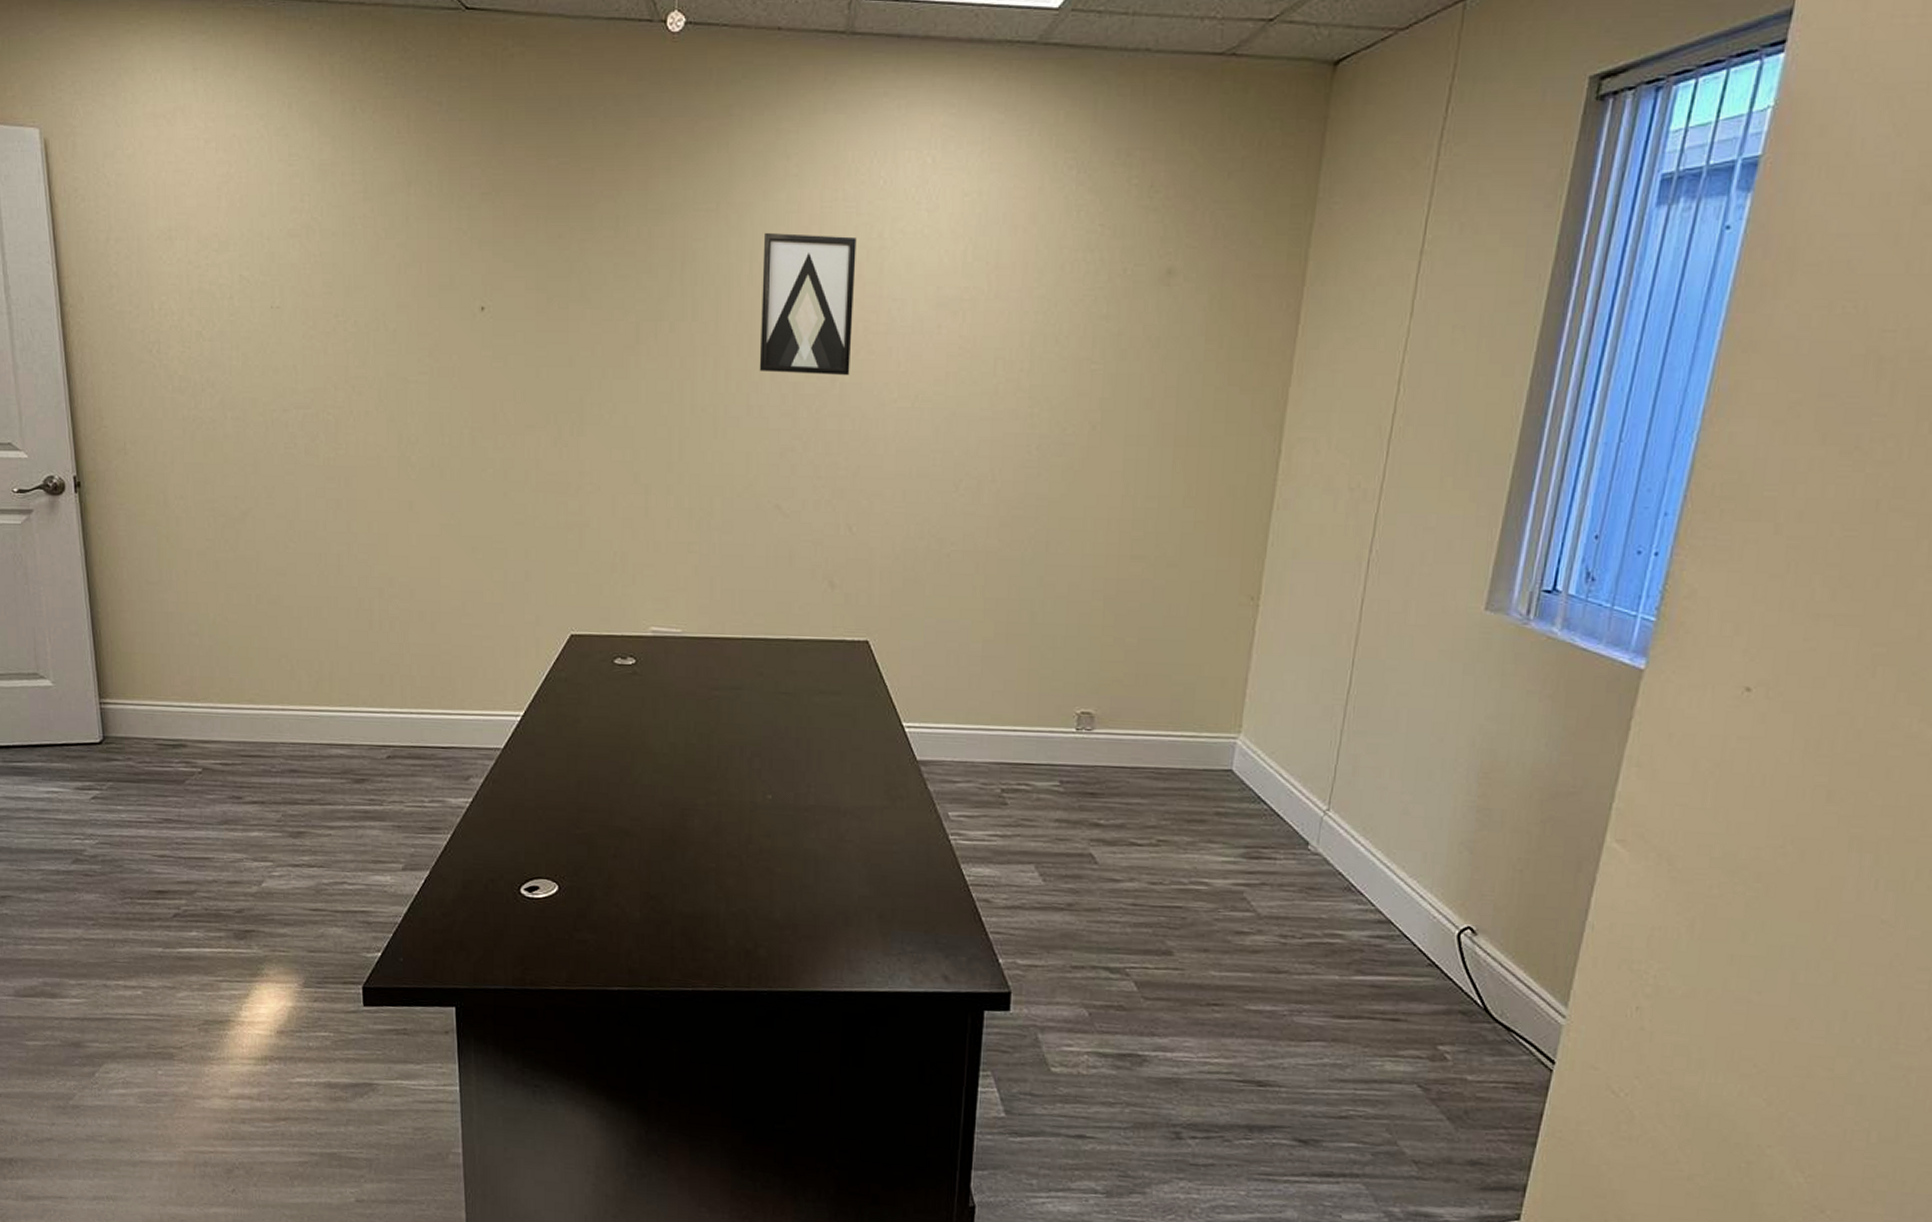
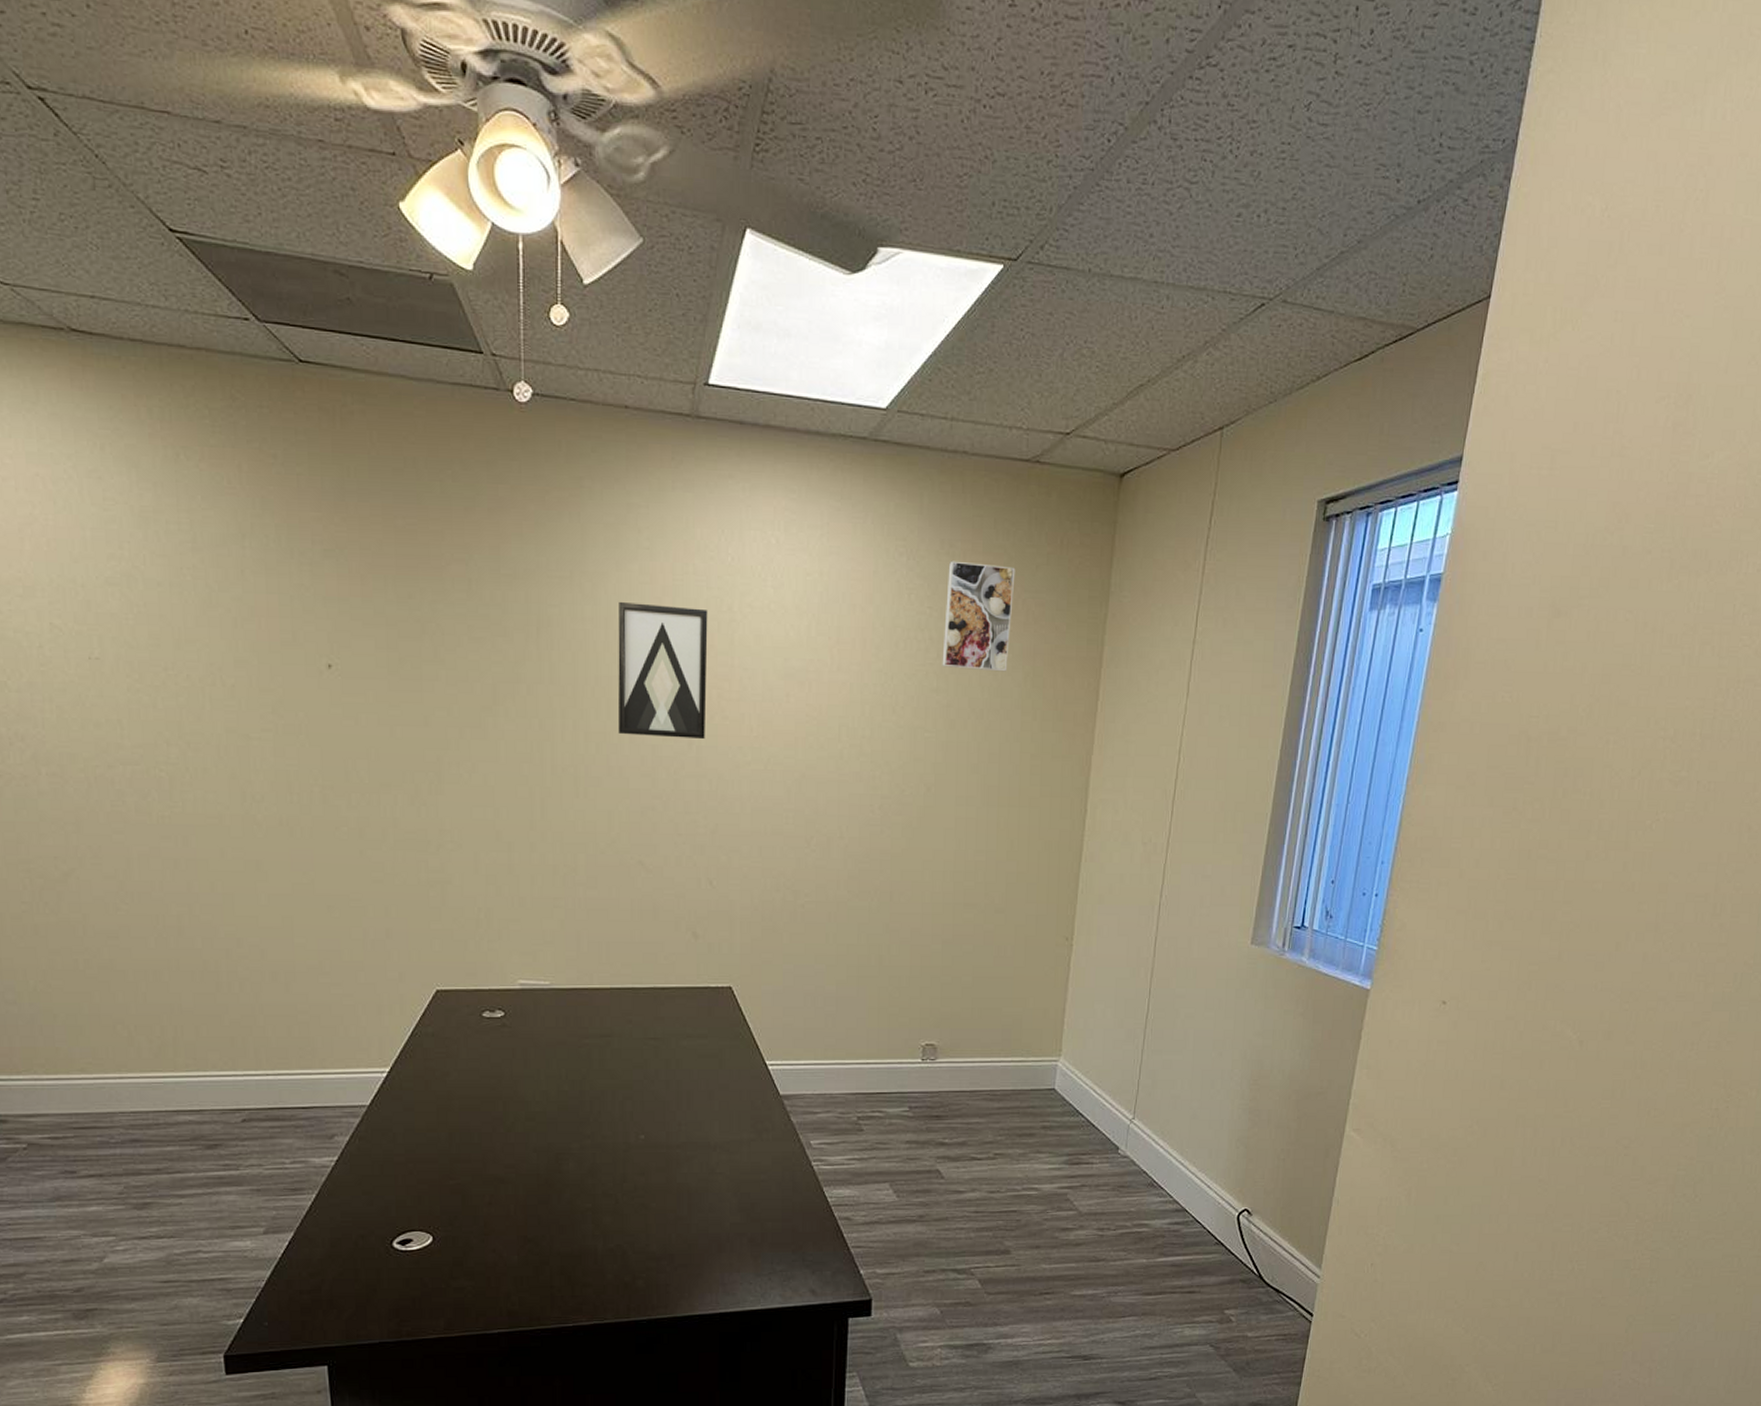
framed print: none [1113,171,1204,294] -> present [942,560,1016,672]

